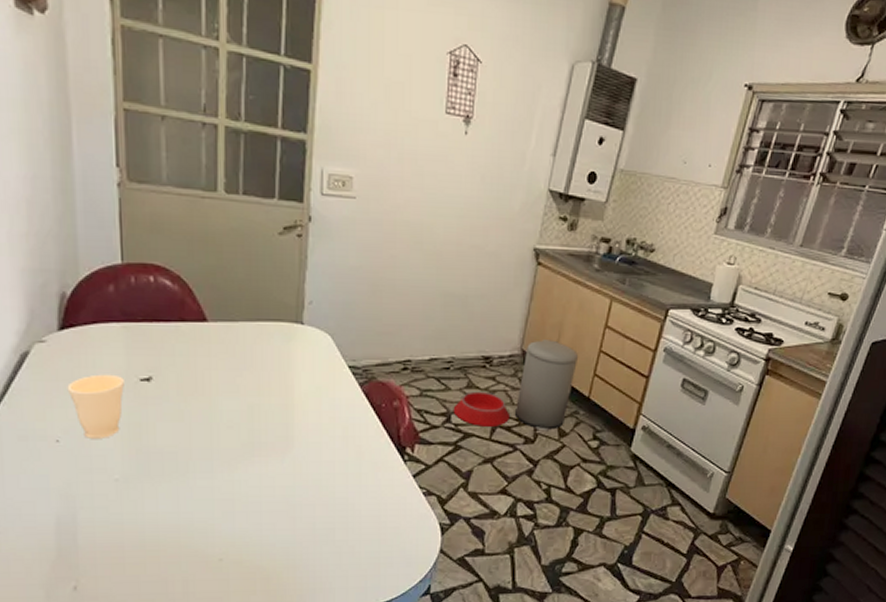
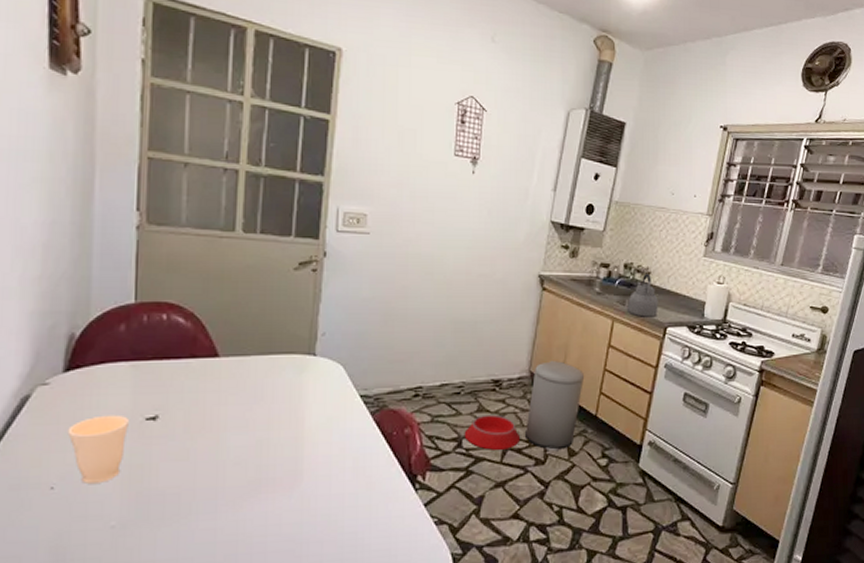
kettle: none [628,249,662,298] -> present [628,273,658,317]

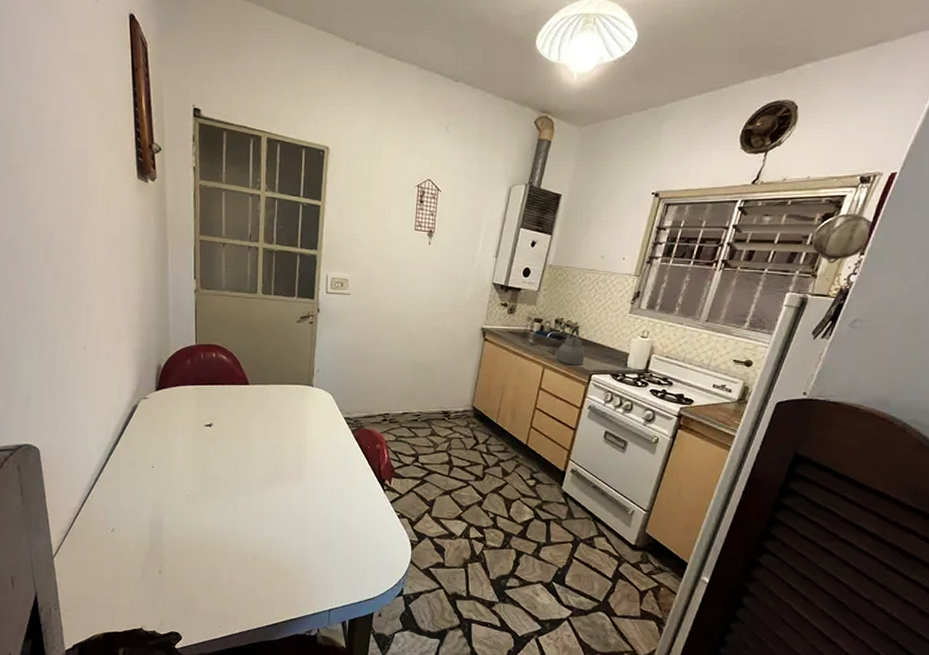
cup: present [67,414,130,484] -> none [160,421,196,466]
pet bowl: present [464,414,519,450] -> none [420,438,463,466]
pedal bin: present [526,361,584,452] -> none [468,399,517,471]

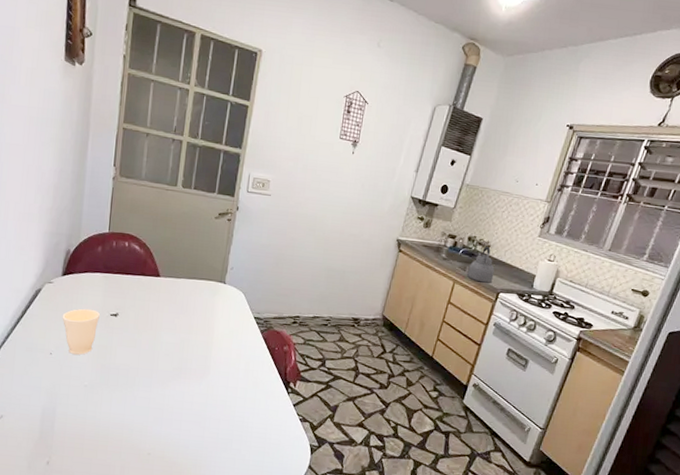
cup: none [160,421,196,466] -> present [62,308,101,355]

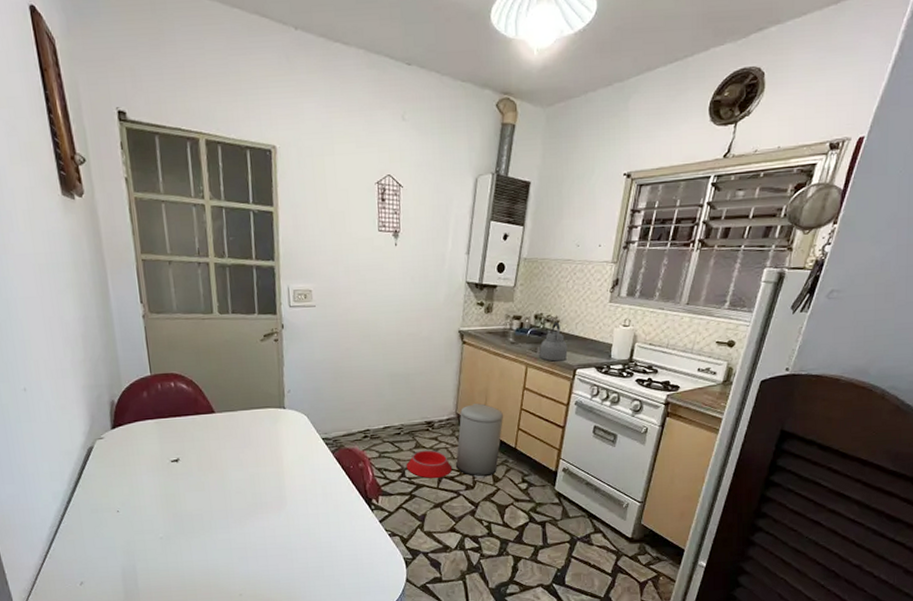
cup: present [62,308,101,355] -> none [121,458,161,508]
pet bowl: none [327,344,370,373] -> present [406,450,452,478]
pedal bin: none [374,309,426,380] -> present [456,403,503,479]

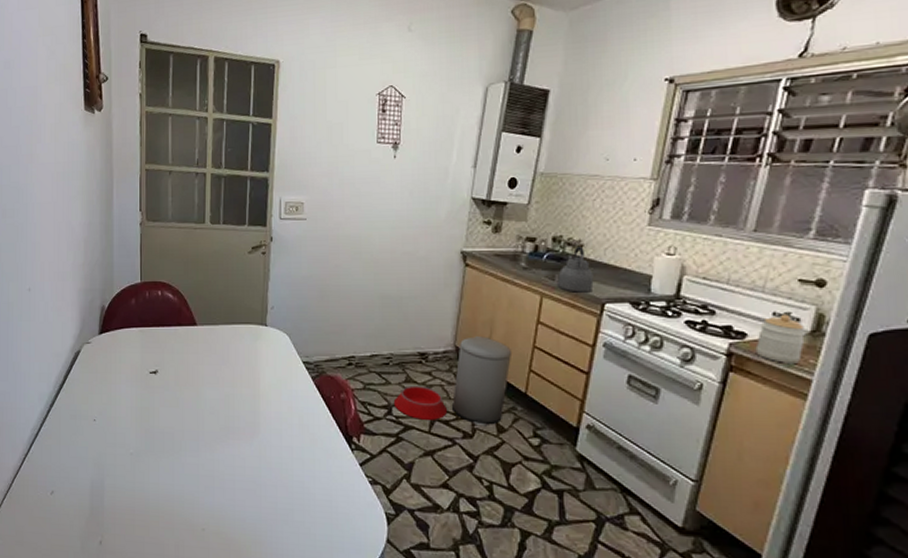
jar: none [685,369,720,407] -> present [755,314,807,363]

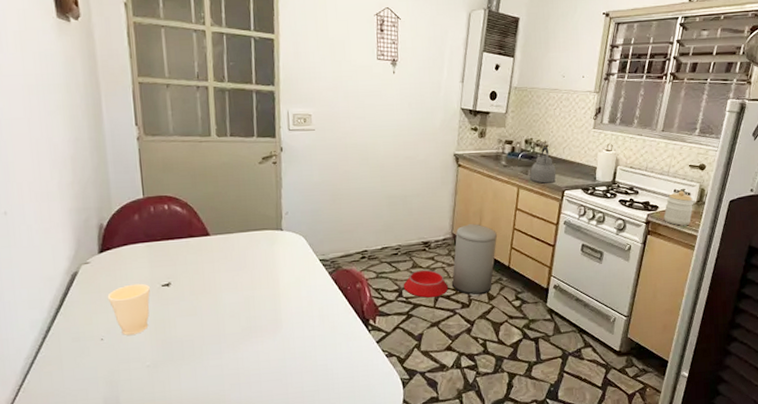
cup: none [102,368,140,419] -> present [107,283,151,335]

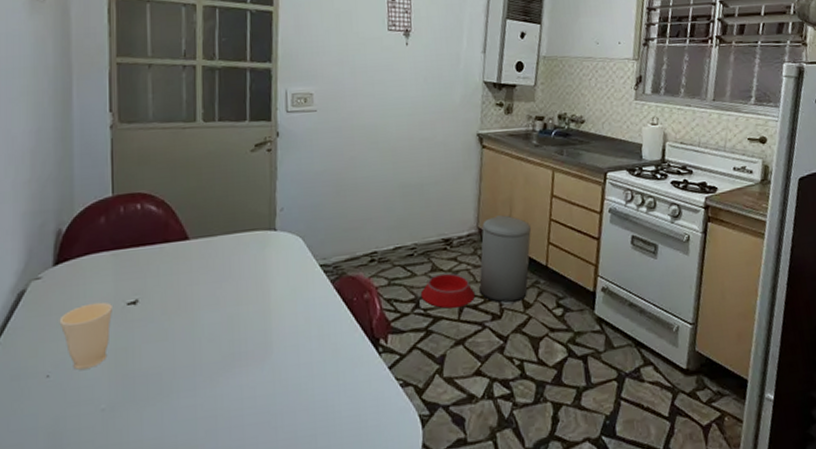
kettle: present [530,146,556,184] -> none [565,121,596,165]
jar: present [663,190,694,226] -> none [724,168,758,210]

